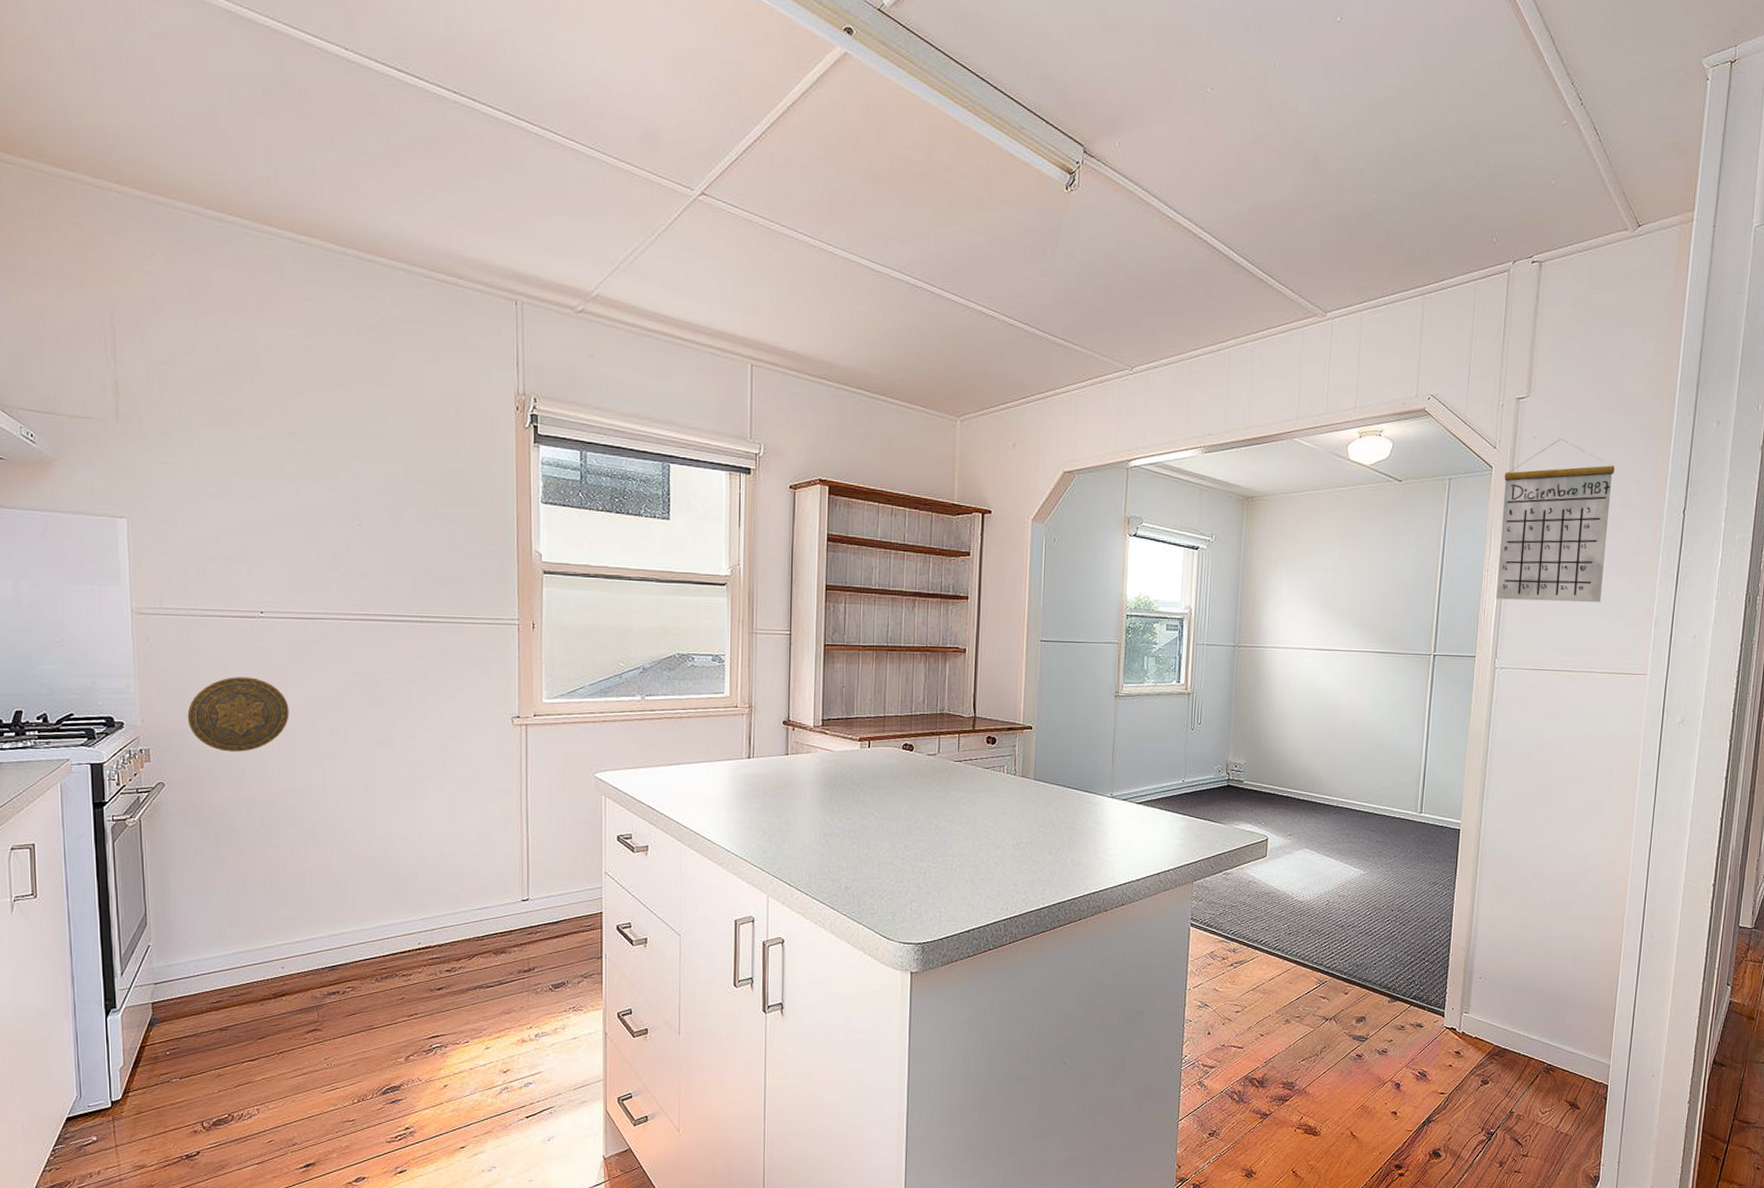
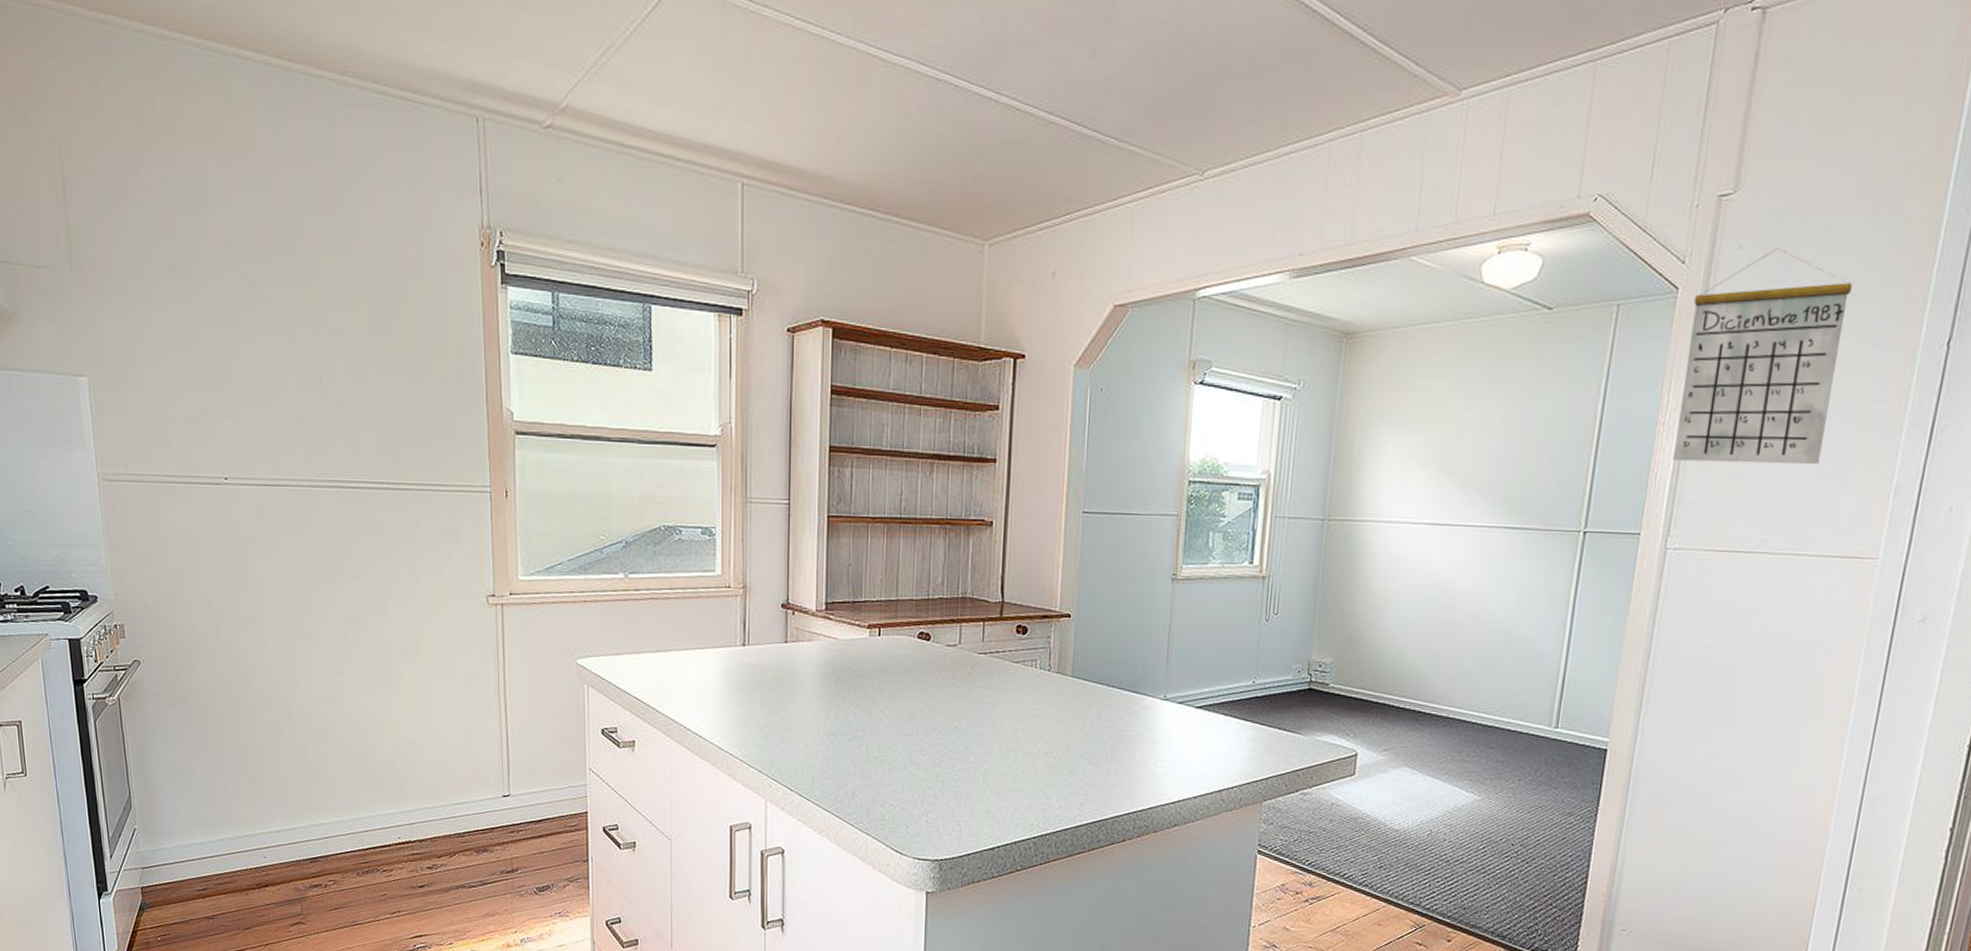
decorative plate: present [187,677,289,752] -> none [158,548,259,629]

